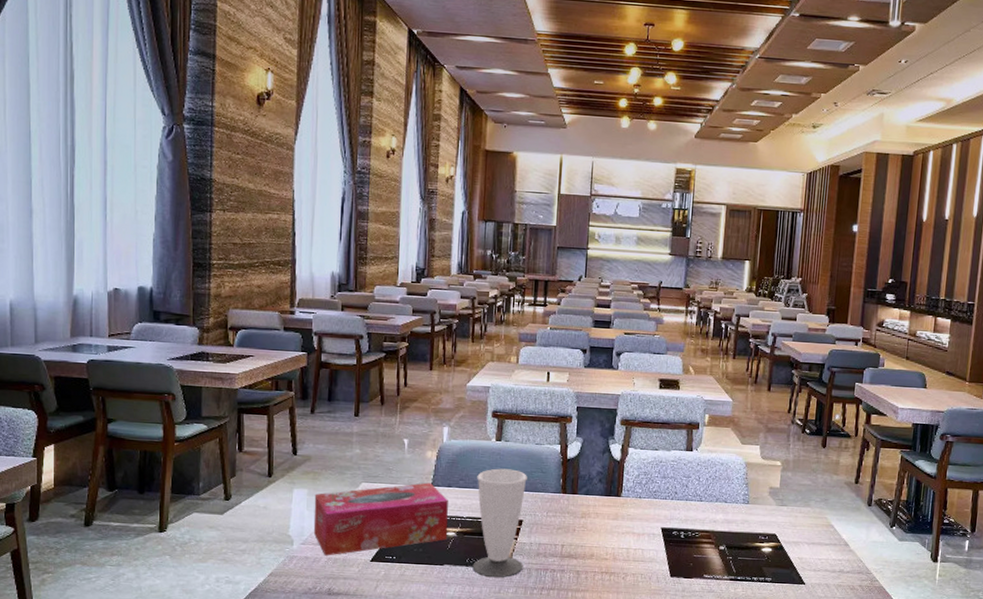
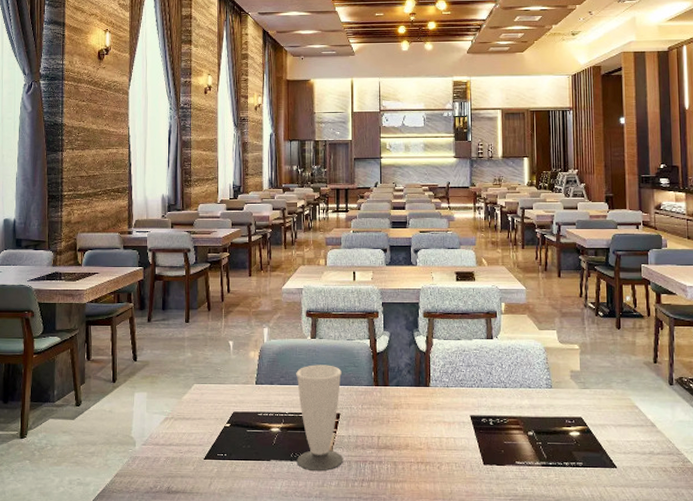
tissue box: present [313,482,448,556] -> none [153,381,273,455]

